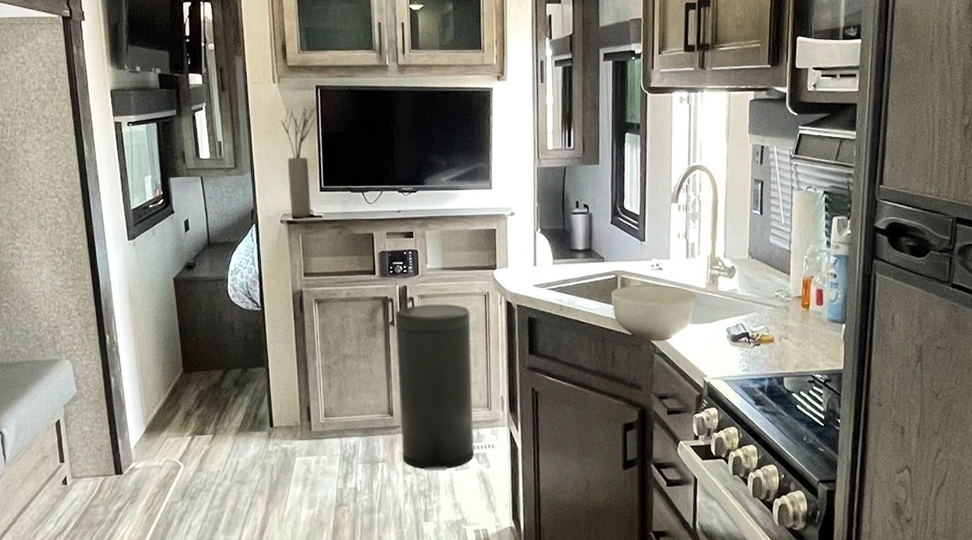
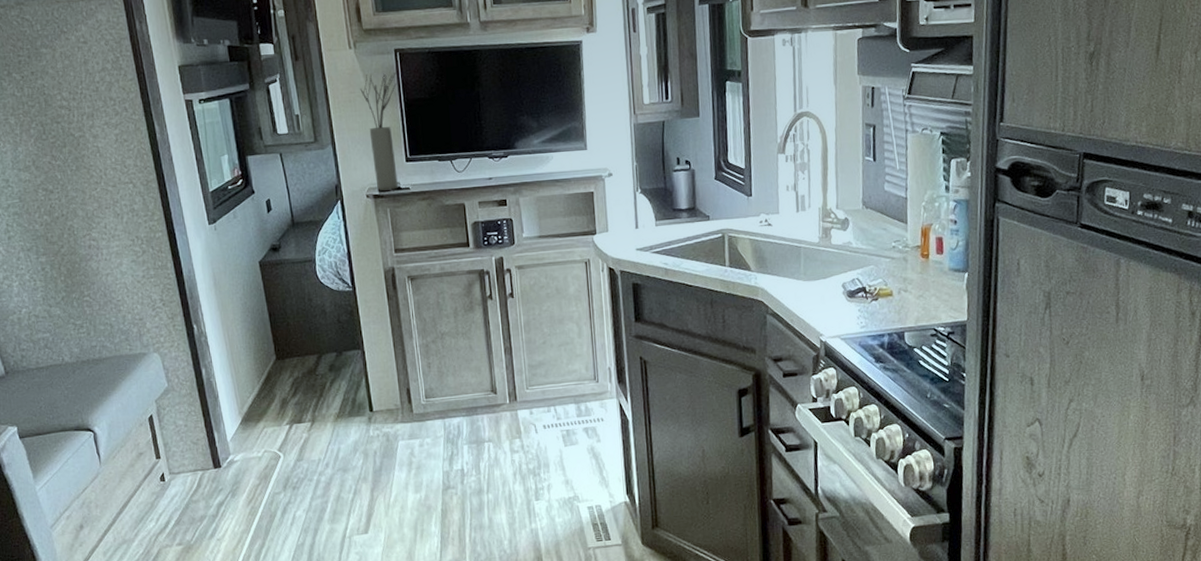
pedal bin: present [395,304,474,471] -> none [492,273,583,448]
bowl: present [610,284,697,342] -> none [718,241,810,302]

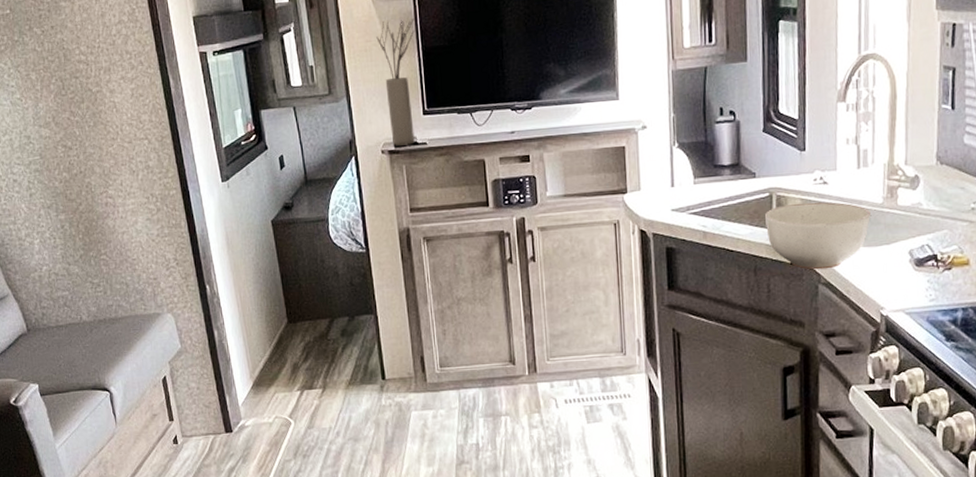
bowl: none [718,241,810,302] -> present [764,202,872,270]

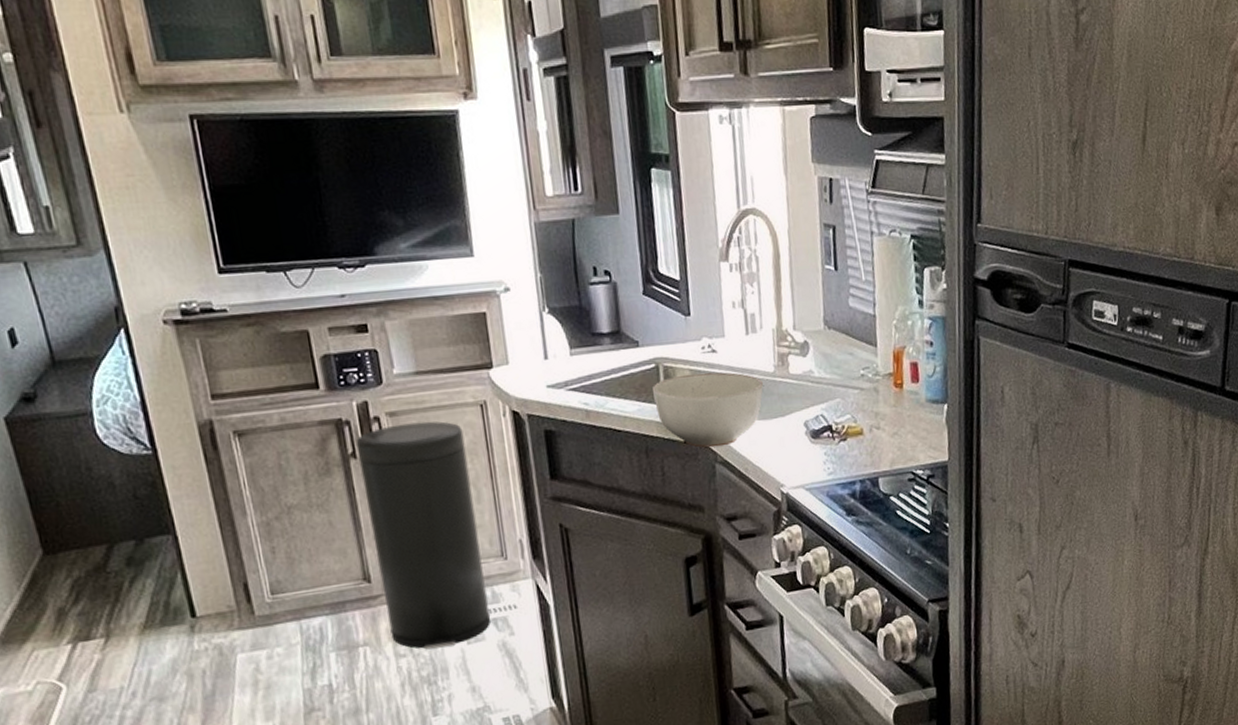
vase: present [376,18,415,146] -> none [141,148,210,314]
pedal bin: none [513,236,608,424] -> present [356,421,491,650]

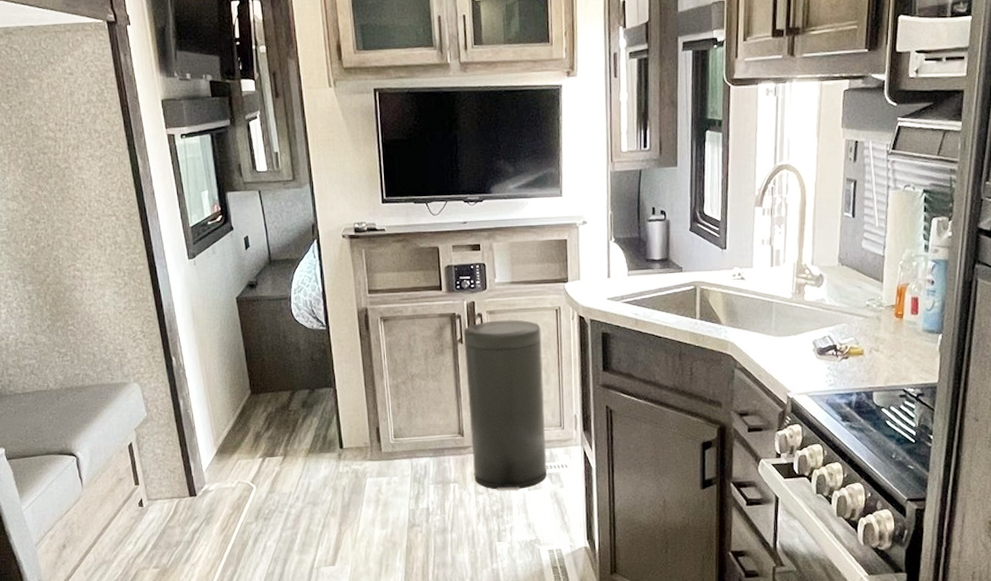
bowl: present [651,372,764,448] -> none [689,295,782,356]

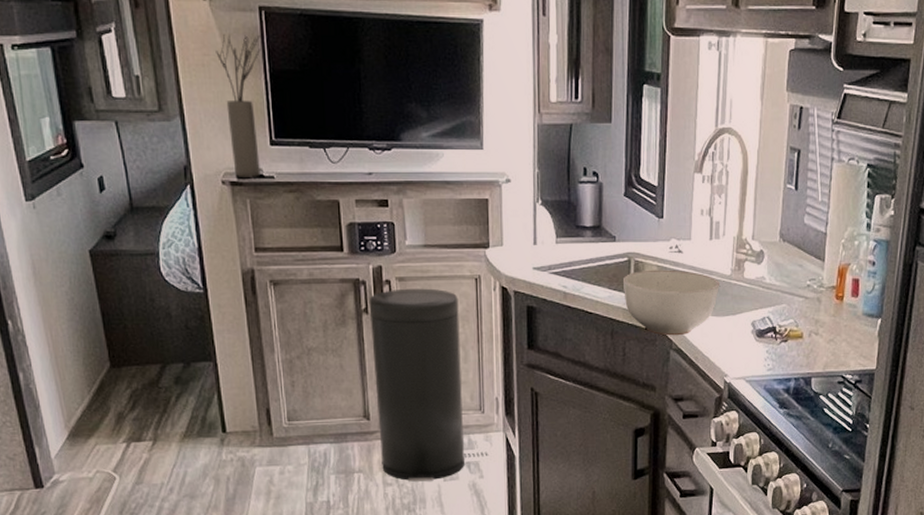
vase: none [339,112,375,231] -> present [216,34,261,177]
bowl: none [689,295,782,356] -> present [622,269,721,336]

